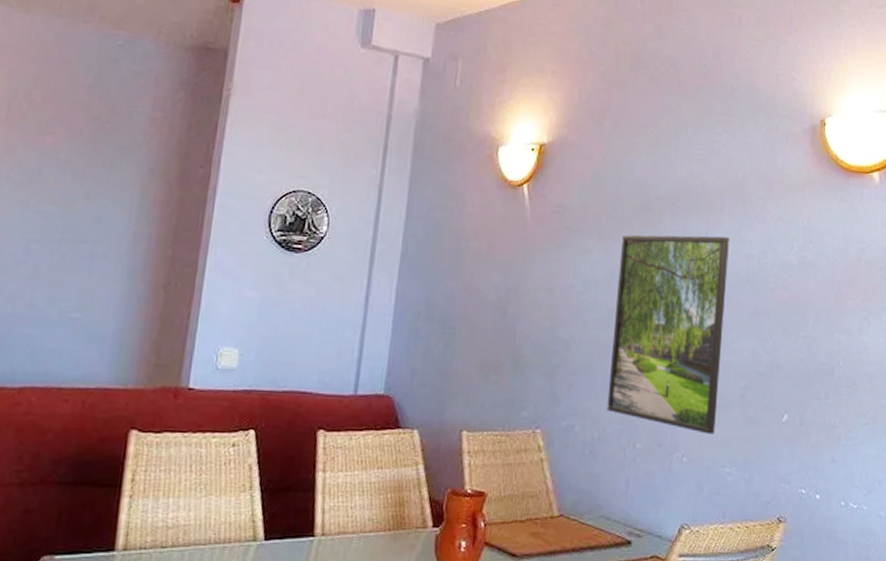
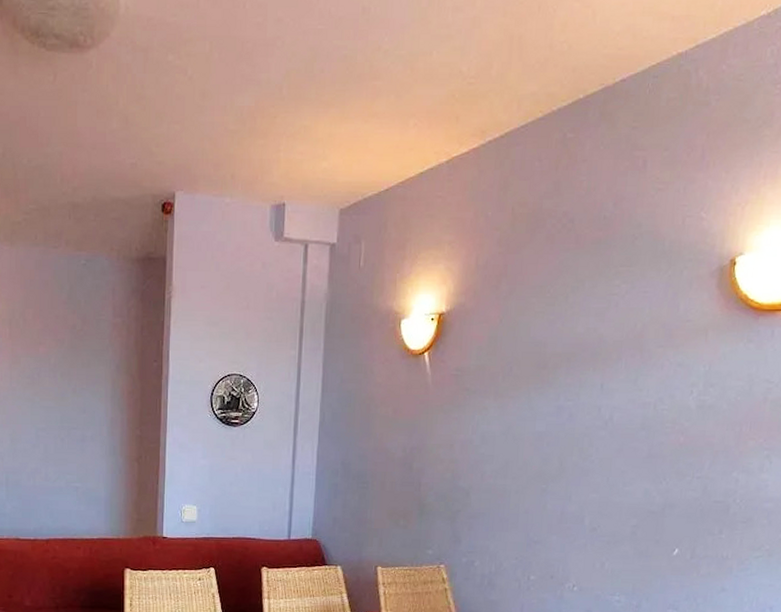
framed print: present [607,234,729,434] -> none [503,387,625,567]

